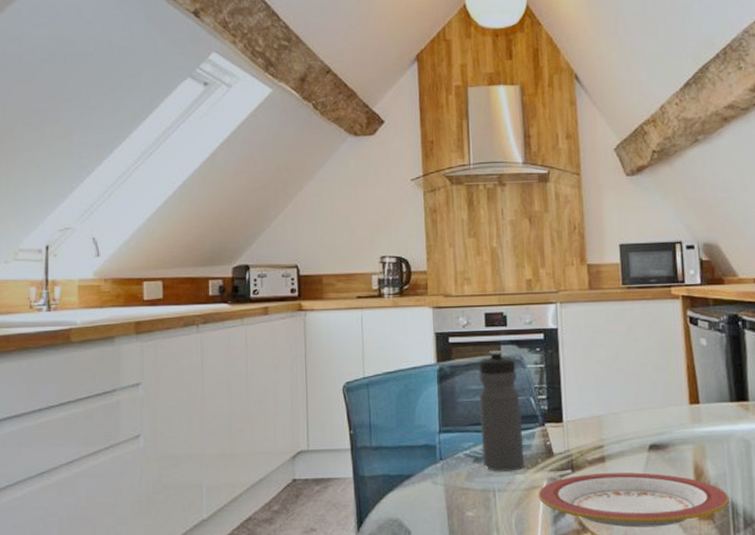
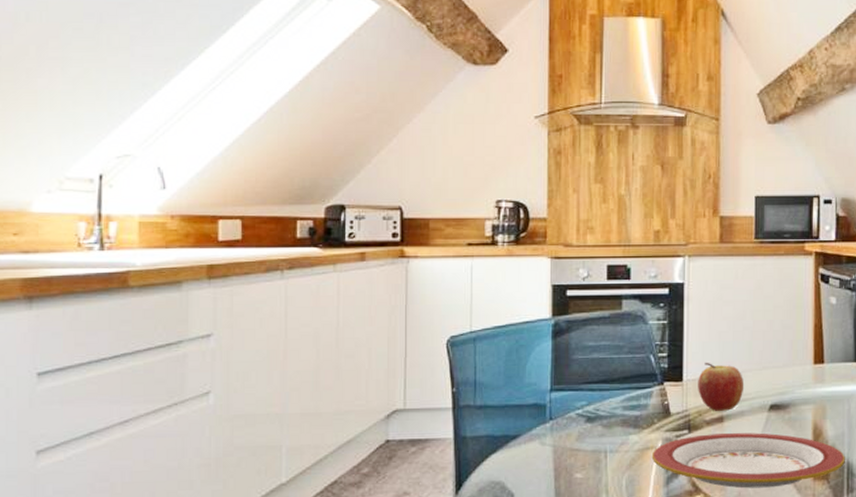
water bottle: present [478,350,525,472] -> none [595,304,640,432]
fruit: none [577,403,623,451] -> present [698,362,745,411]

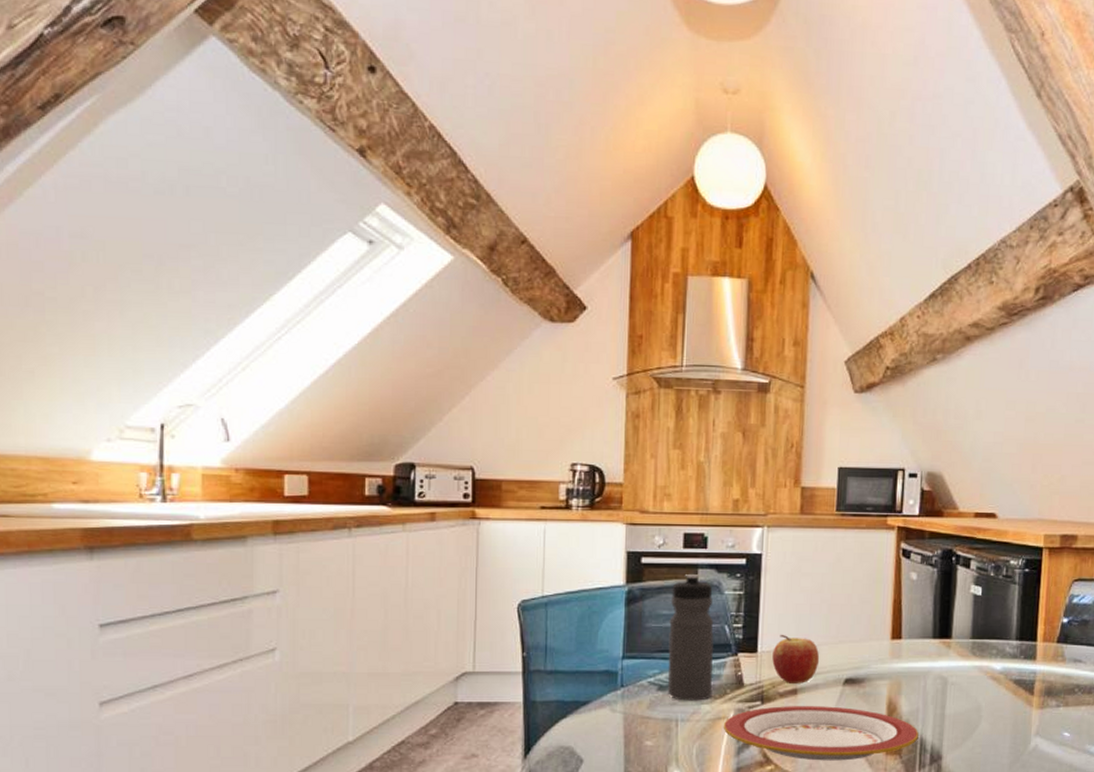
water bottle: none [595,304,640,432] -> present [668,573,714,701]

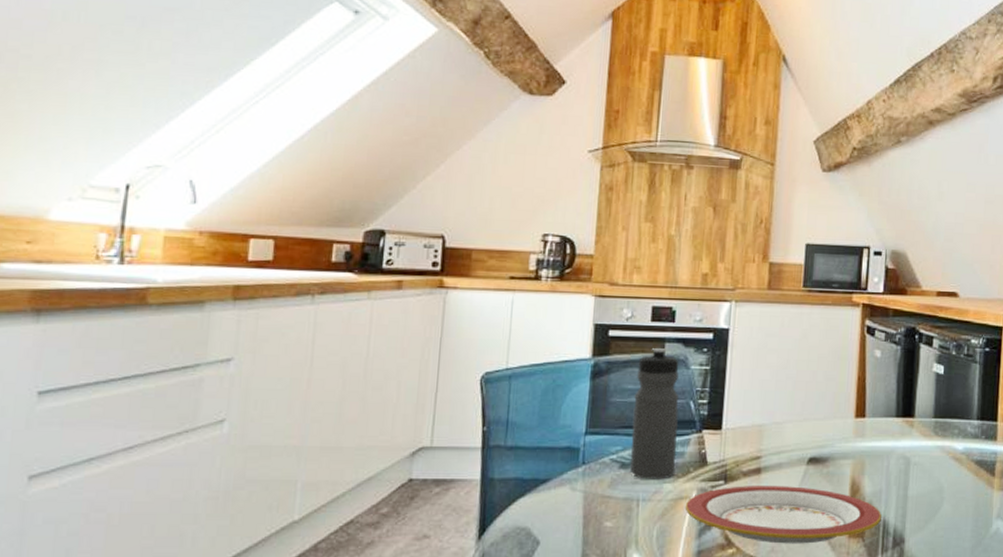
fruit: present [772,634,820,683] -> none [736,411,784,462]

